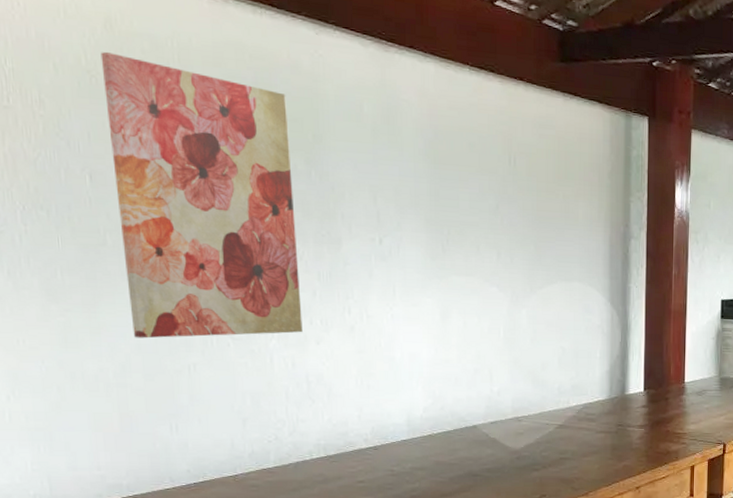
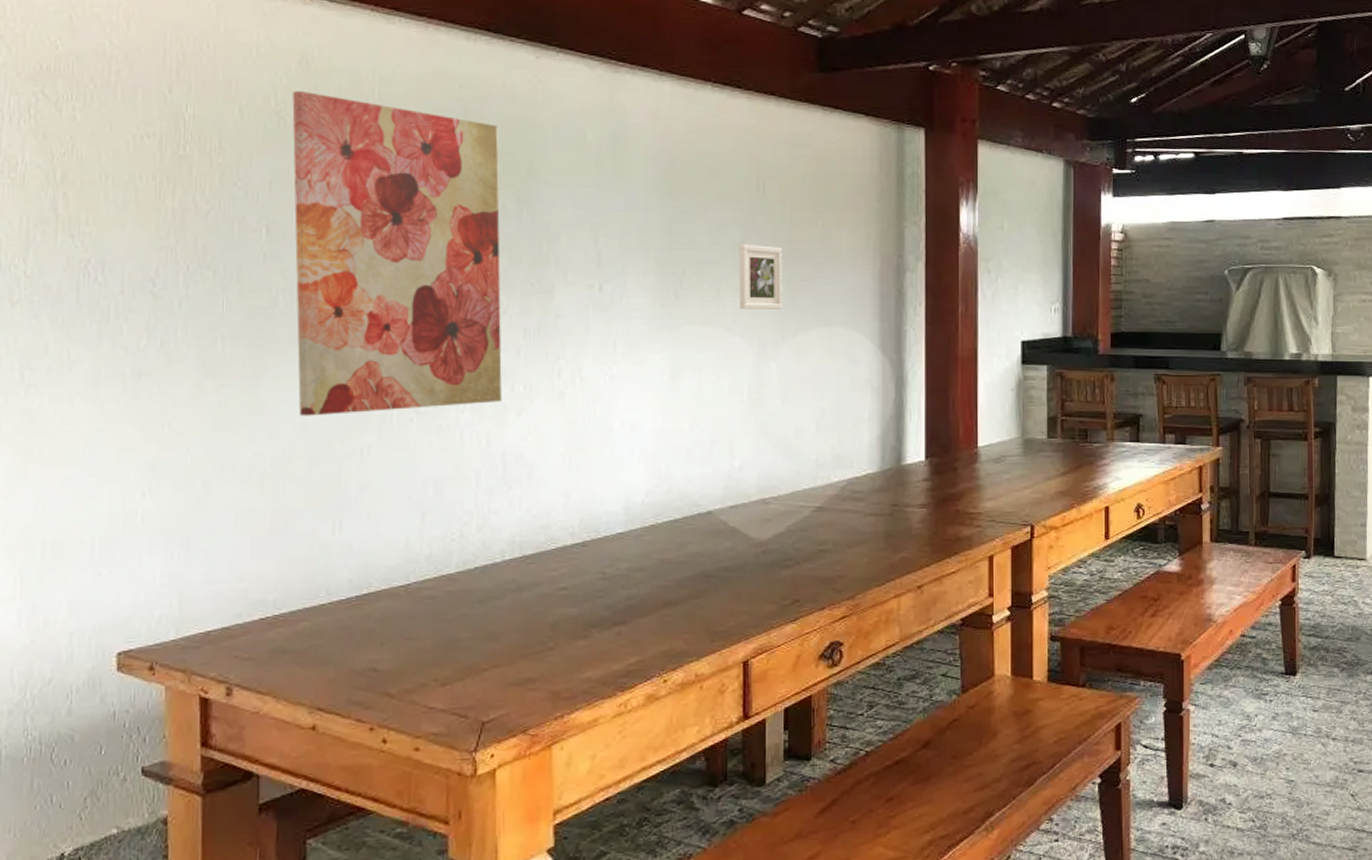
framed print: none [495,210,531,266] -> present [739,244,783,309]

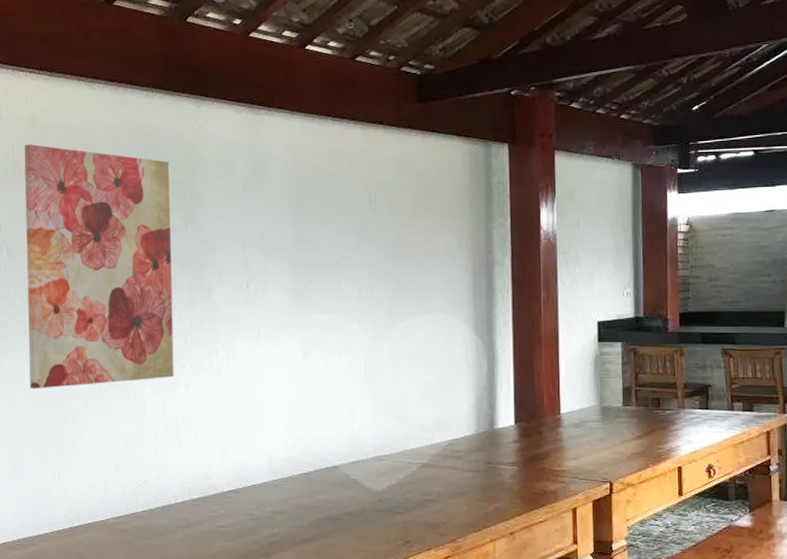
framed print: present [739,244,783,309] -> none [356,247,392,300]

